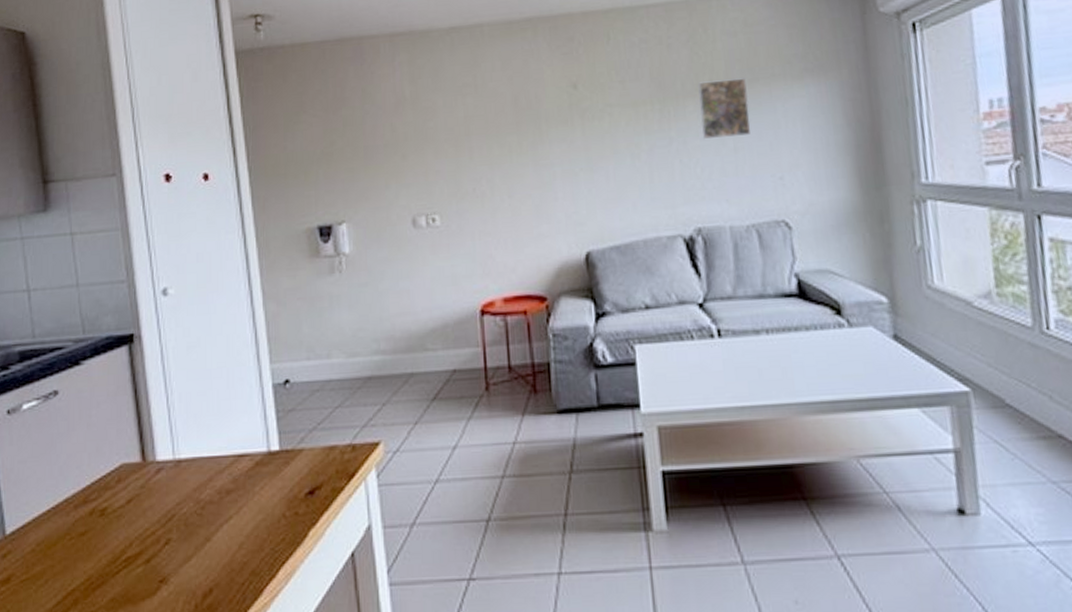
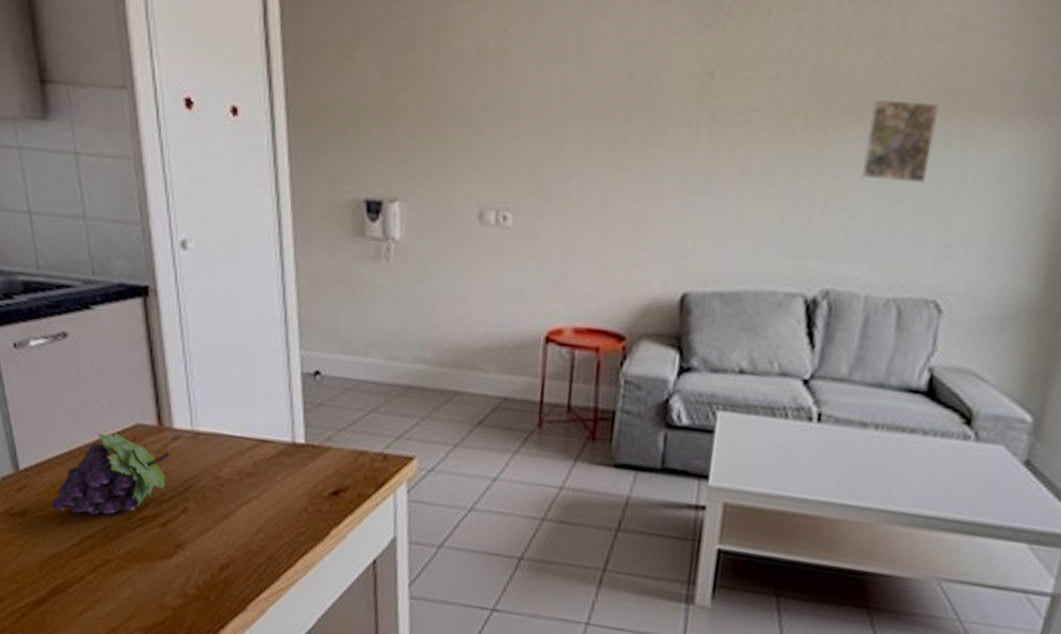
fruit: none [35,477,154,569] -> present [50,432,171,516]

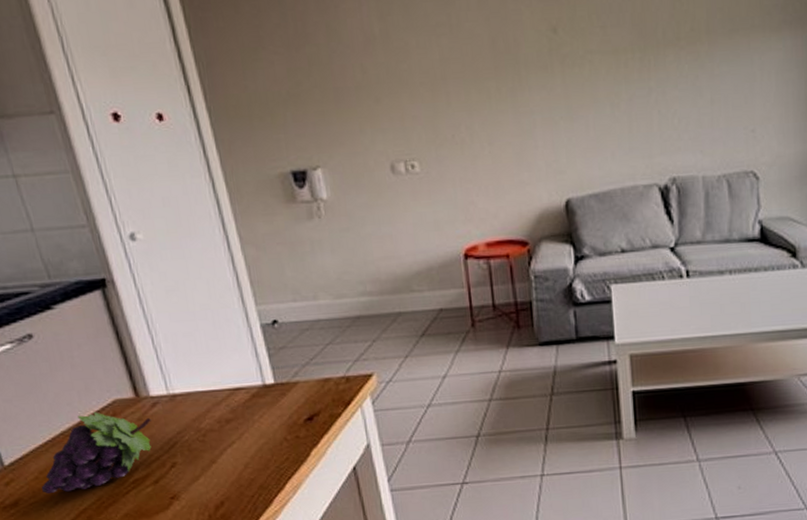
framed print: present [862,98,939,183] -> none [678,28,728,91]

